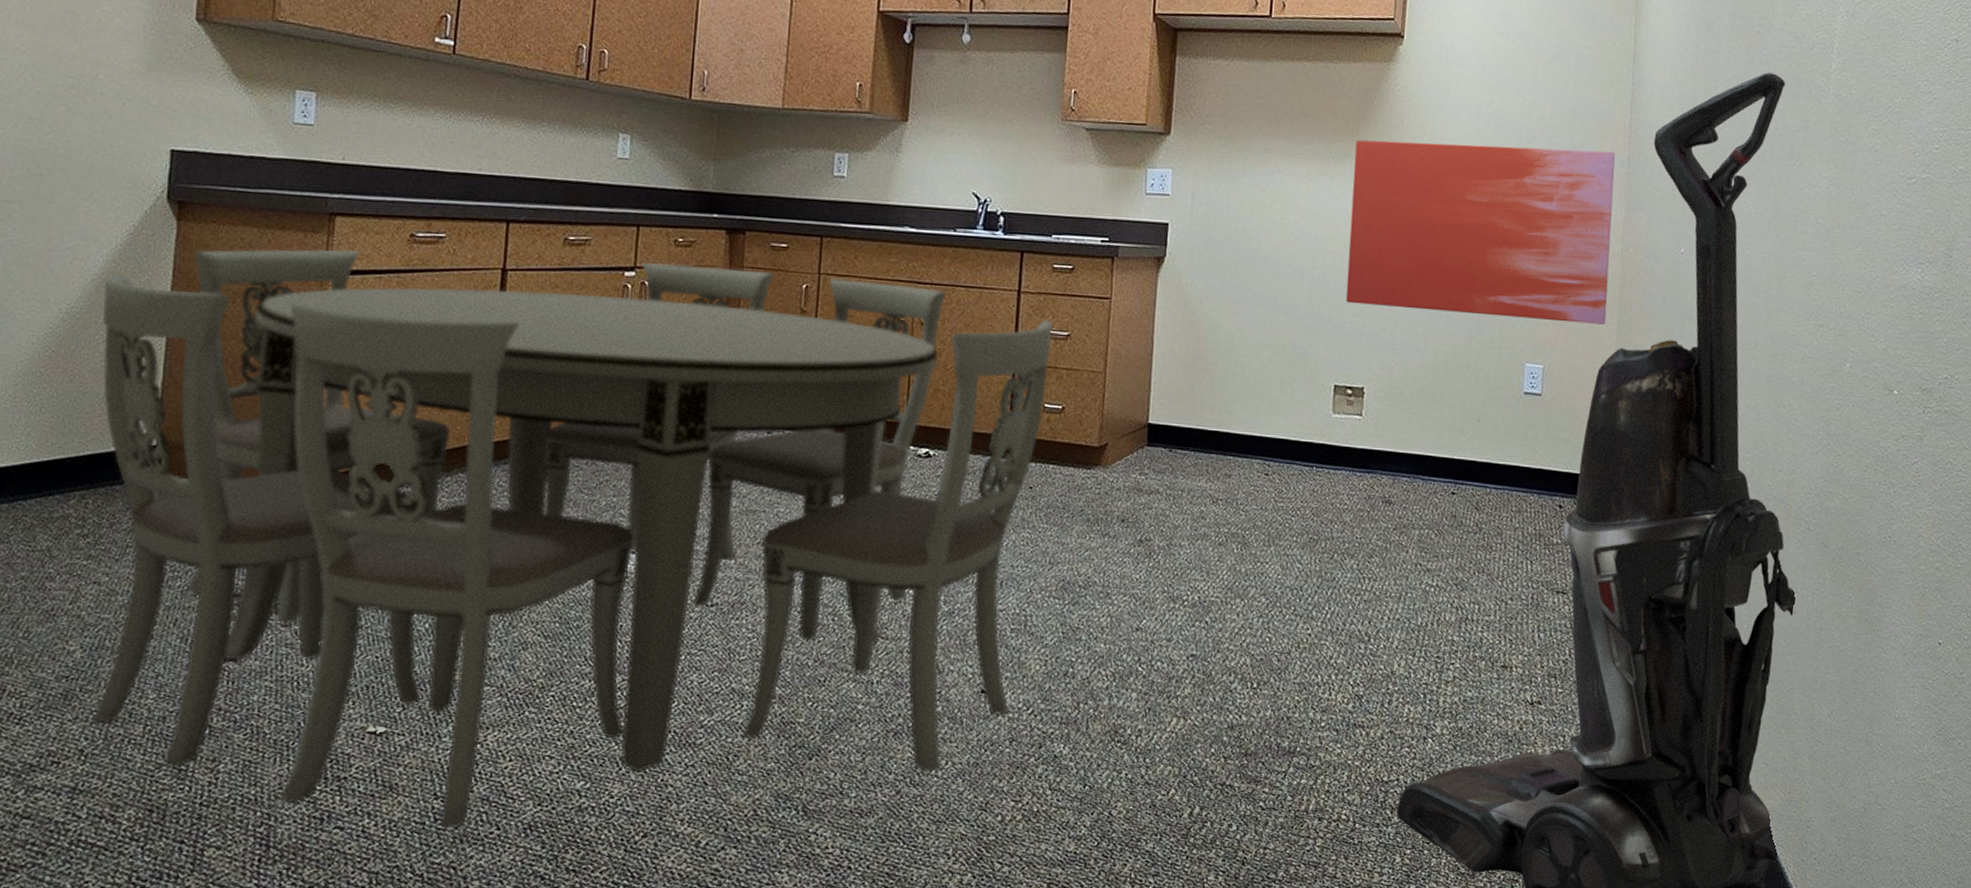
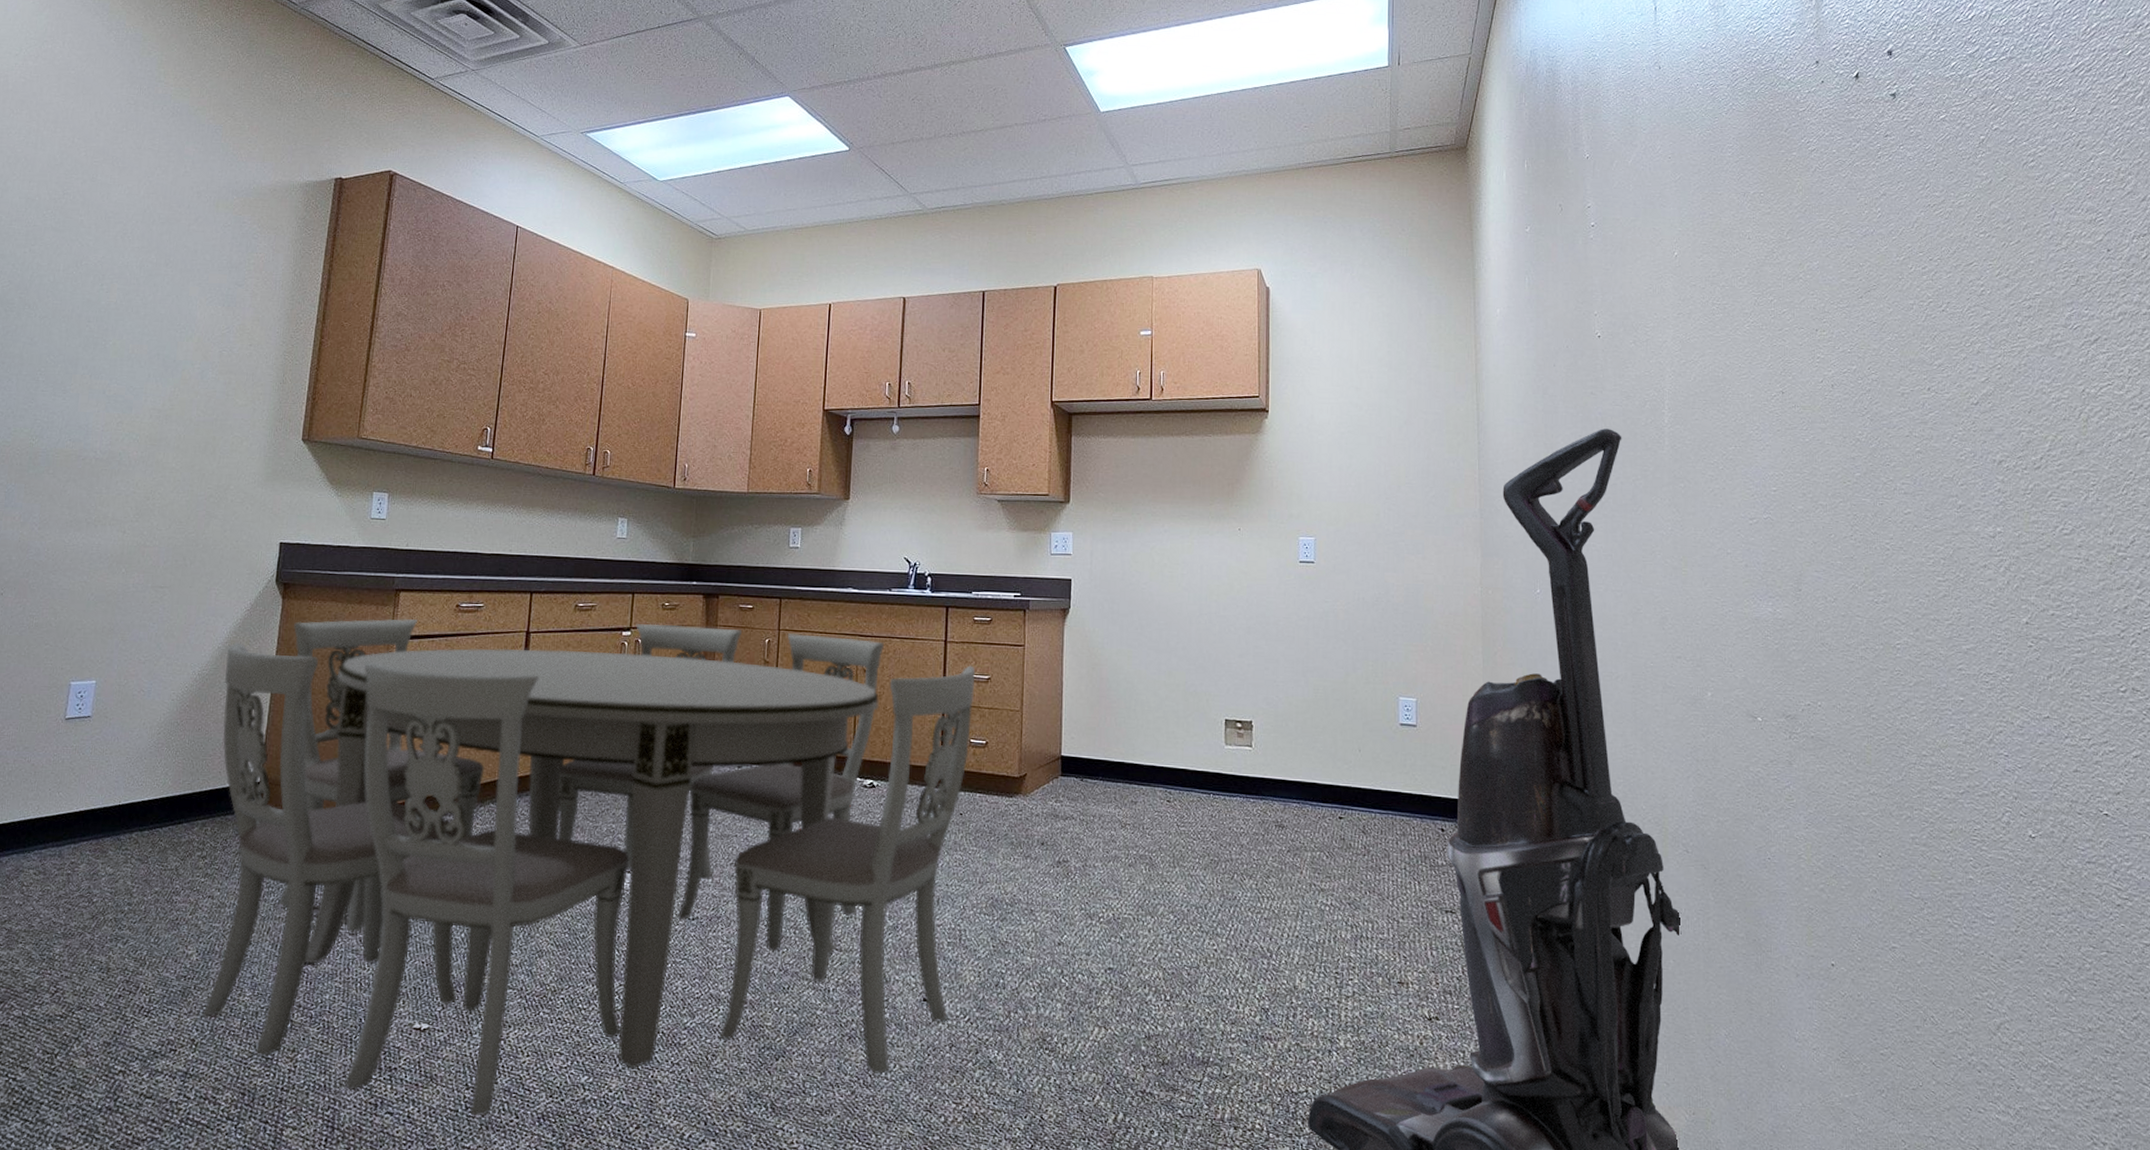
wall art: present [1345,140,1615,325] -> none [1231,501,1472,660]

